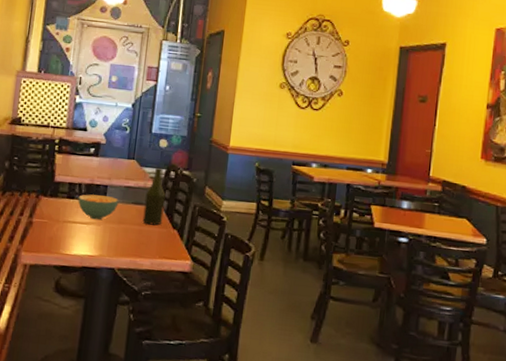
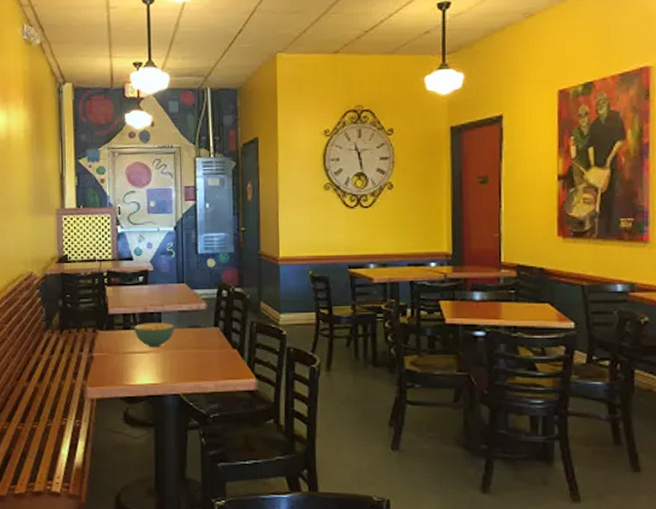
bottle: present [142,167,166,226] -> none [200,288,221,347]

